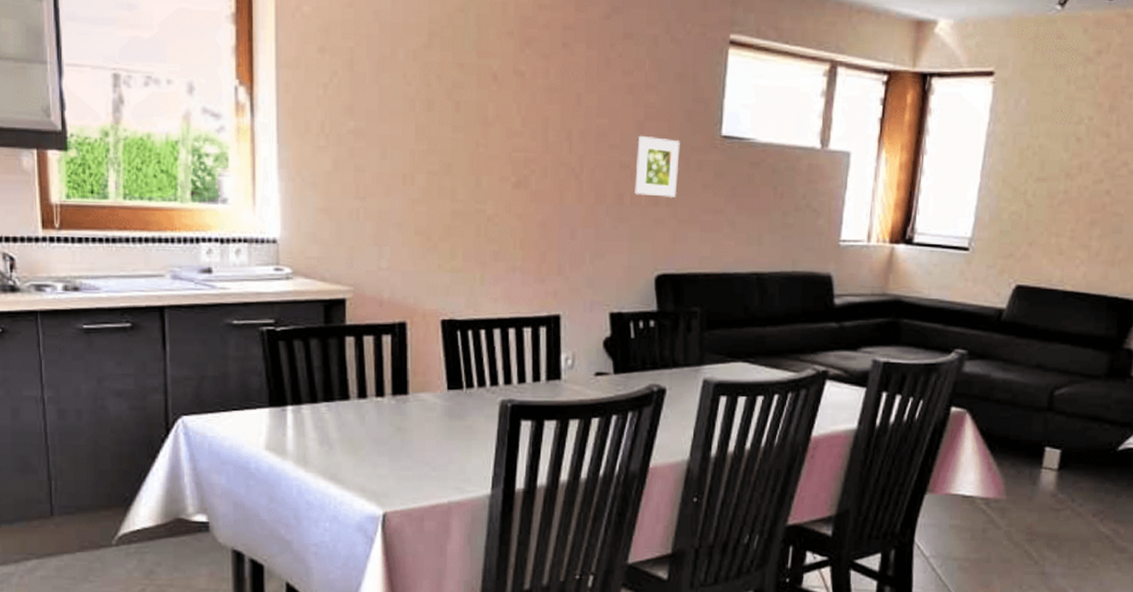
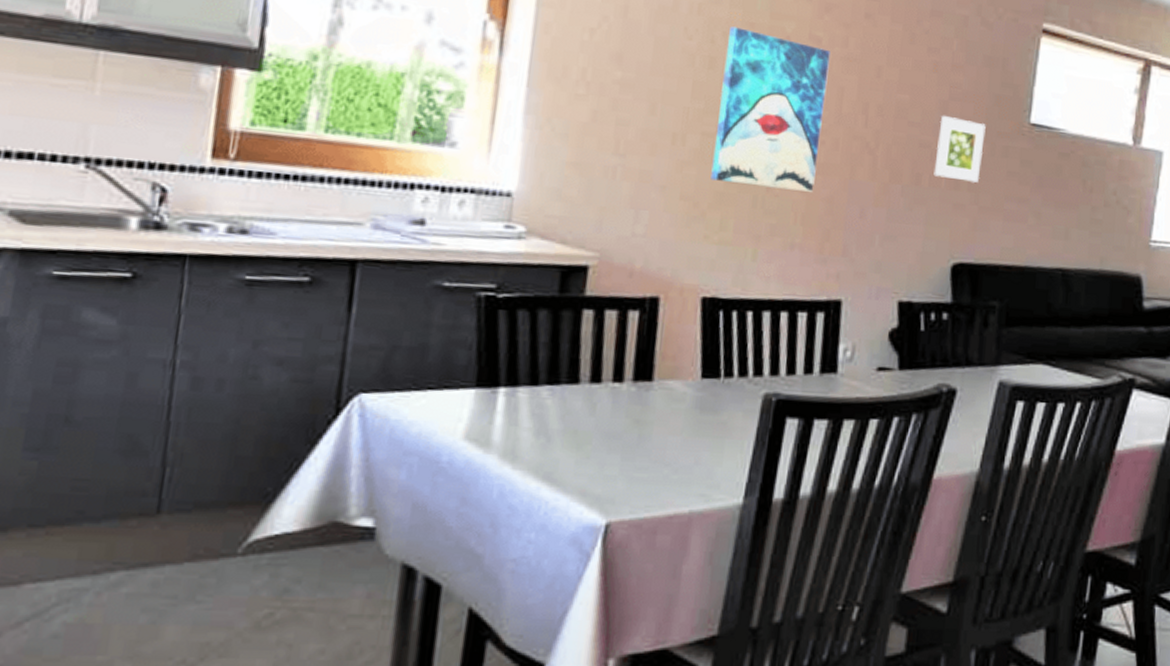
wall art: none [439,69,533,220] -> present [711,26,830,194]

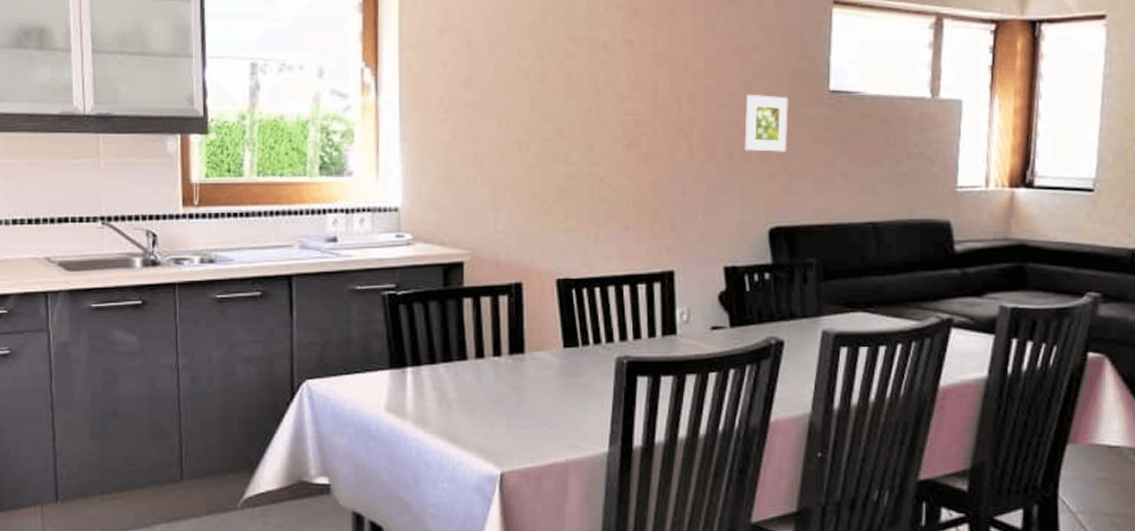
wall art: present [711,26,830,194] -> none [553,42,642,180]

